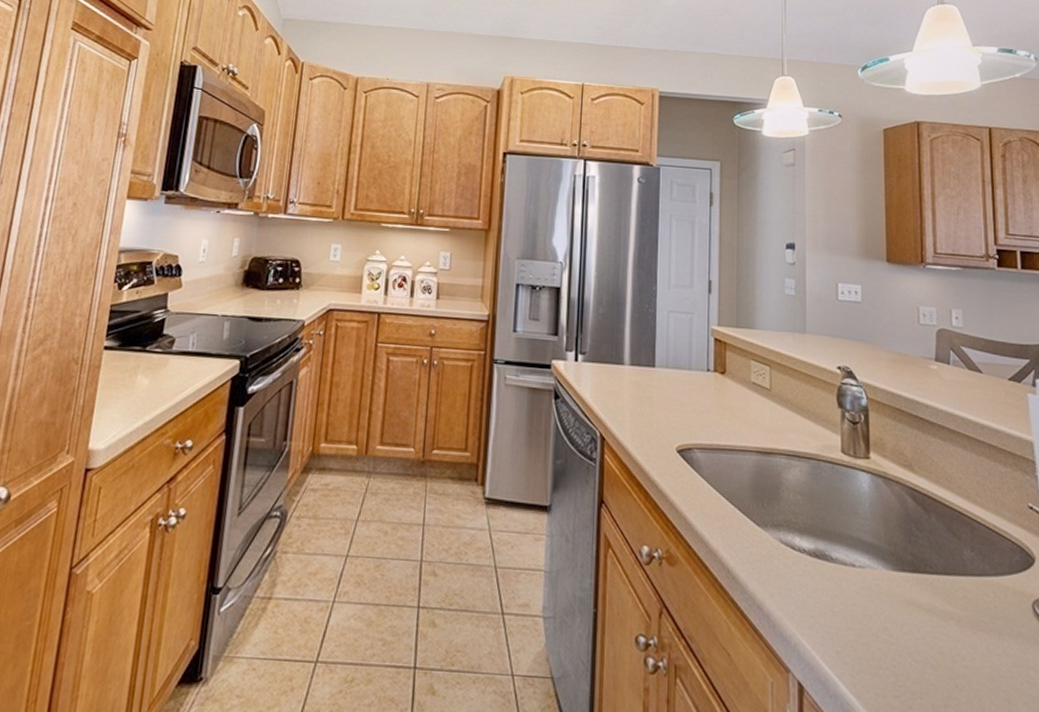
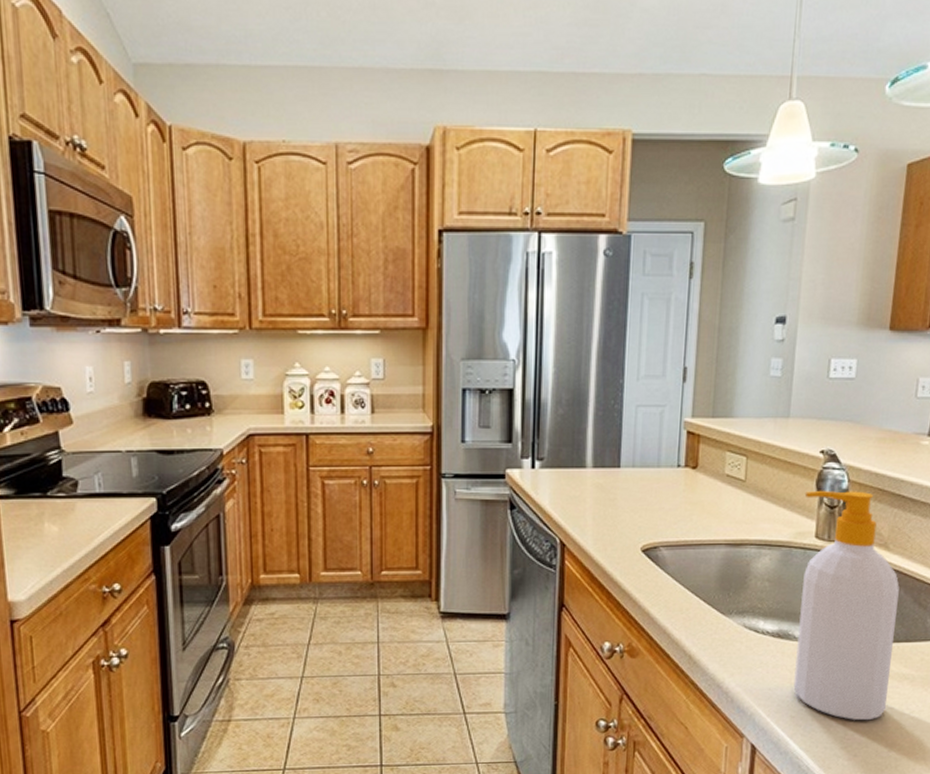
soap bottle: none [827,404,936,665] -> present [793,490,900,721]

